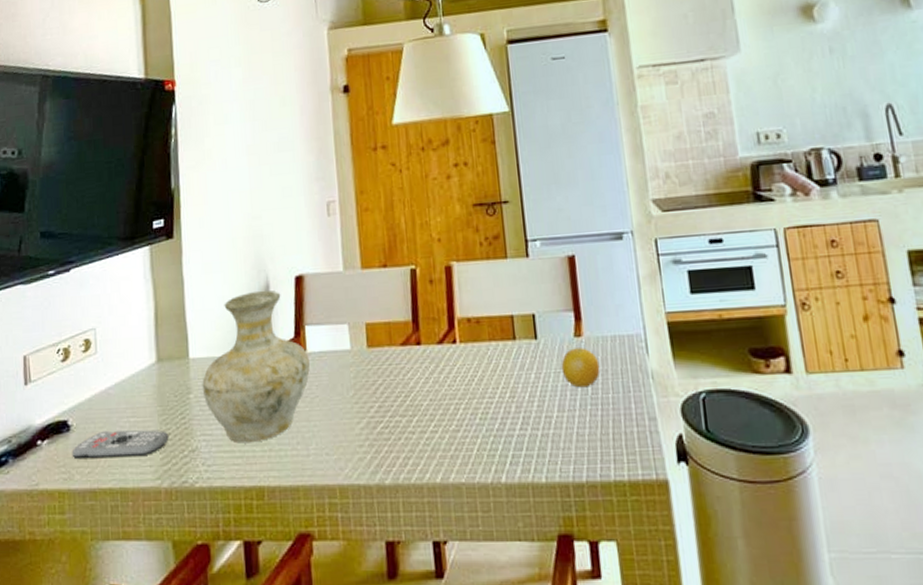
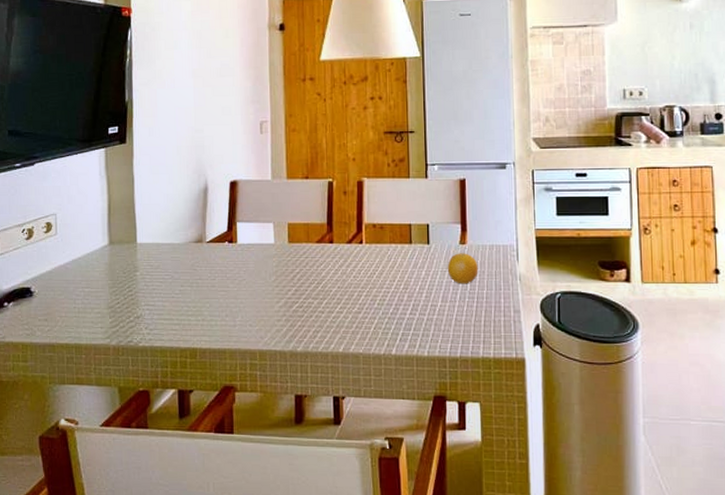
remote control: present [72,430,169,459] -> none [34,297,118,320]
vase: present [202,290,310,444] -> none [147,191,239,314]

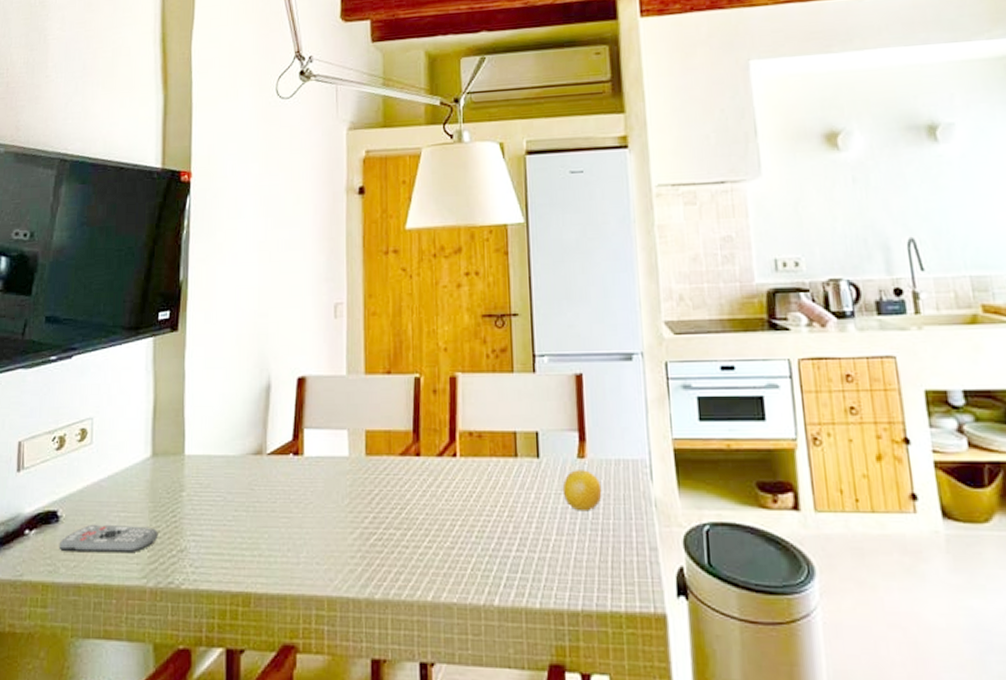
remote control: none [34,297,118,320] -> present [59,524,158,554]

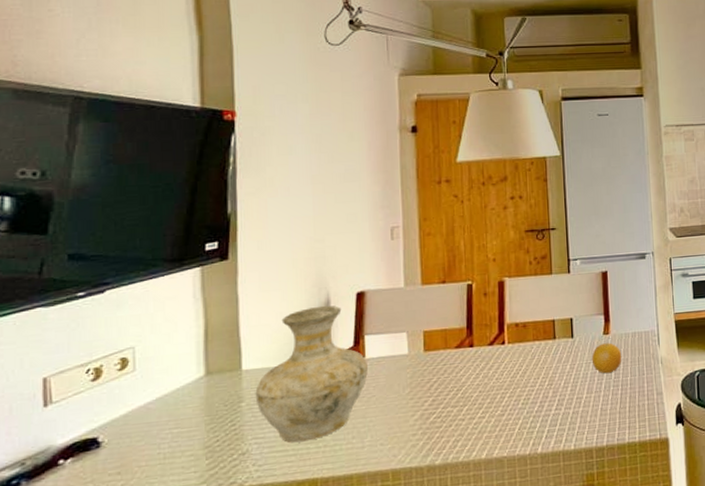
remote control: present [59,524,158,554] -> none [102,438,217,473]
vase: none [195,389,306,547] -> present [255,305,368,443]

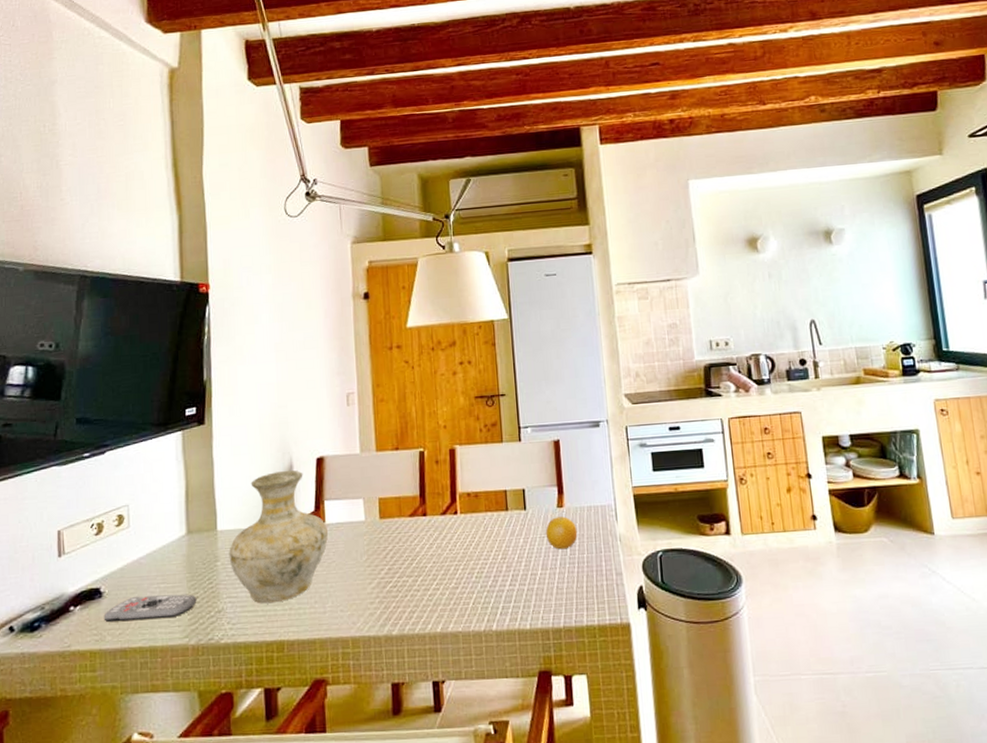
remote control: none [102,438,217,473] -> present [103,594,197,622]

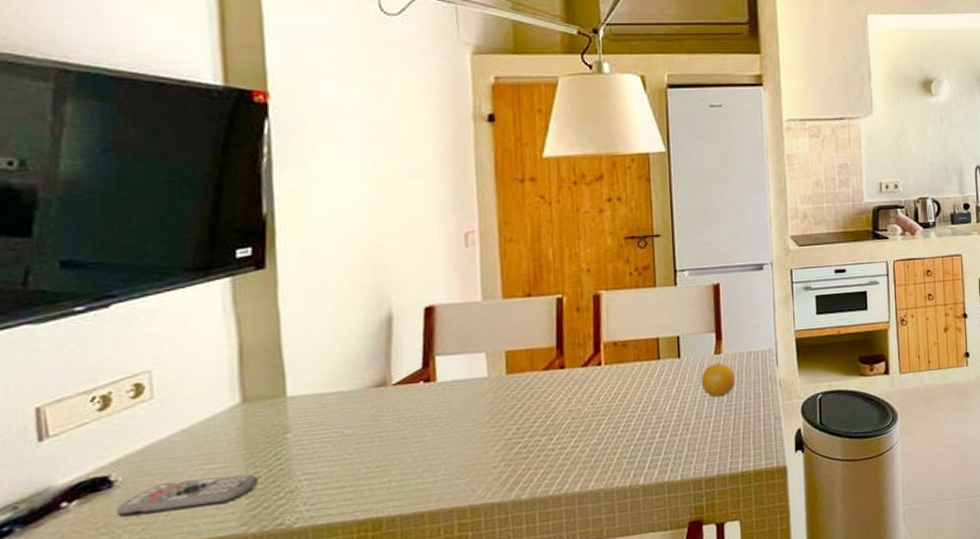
vase: present [229,469,328,604] -> none [304,321,440,479]

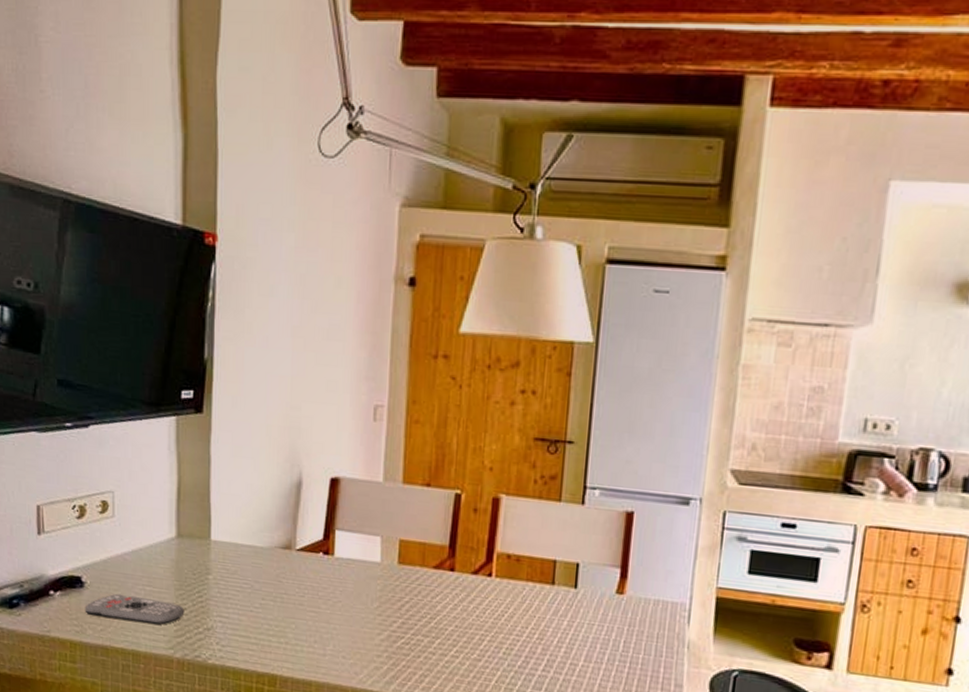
fruit: present [701,363,736,398] -> none [596,604,637,644]

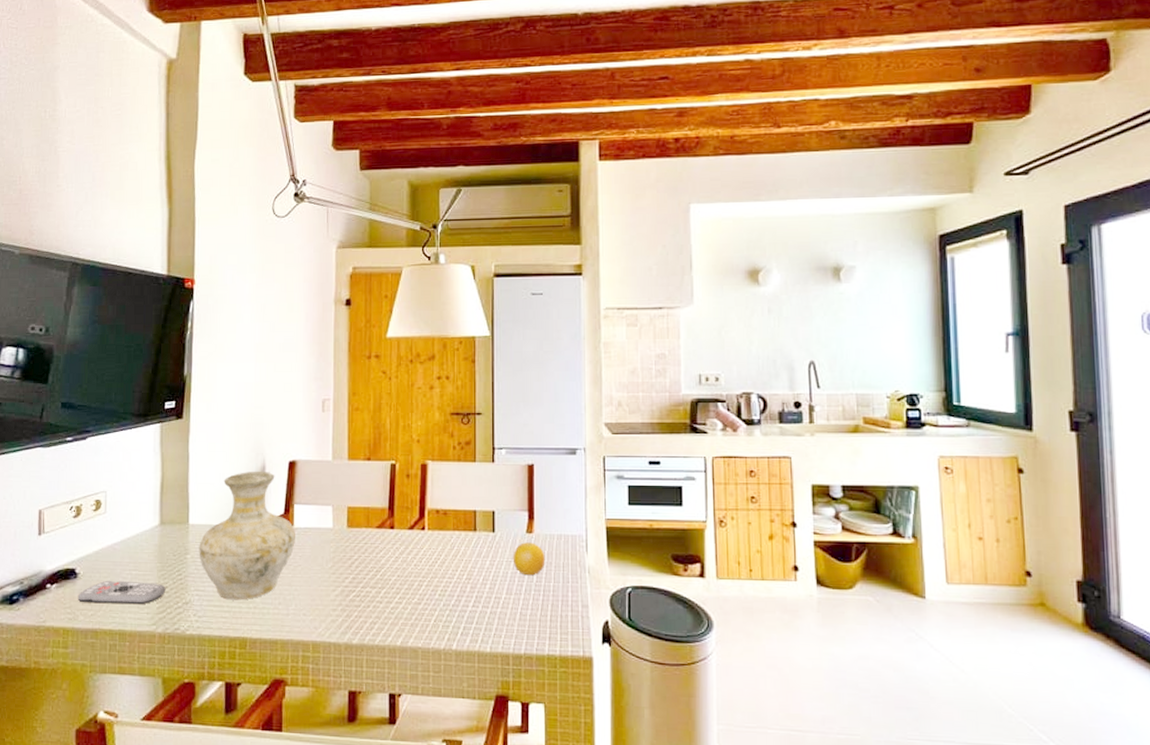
vase: none [222,485,336,633] -> present [199,471,295,600]
fruit: none [596,604,637,644] -> present [513,542,545,576]

